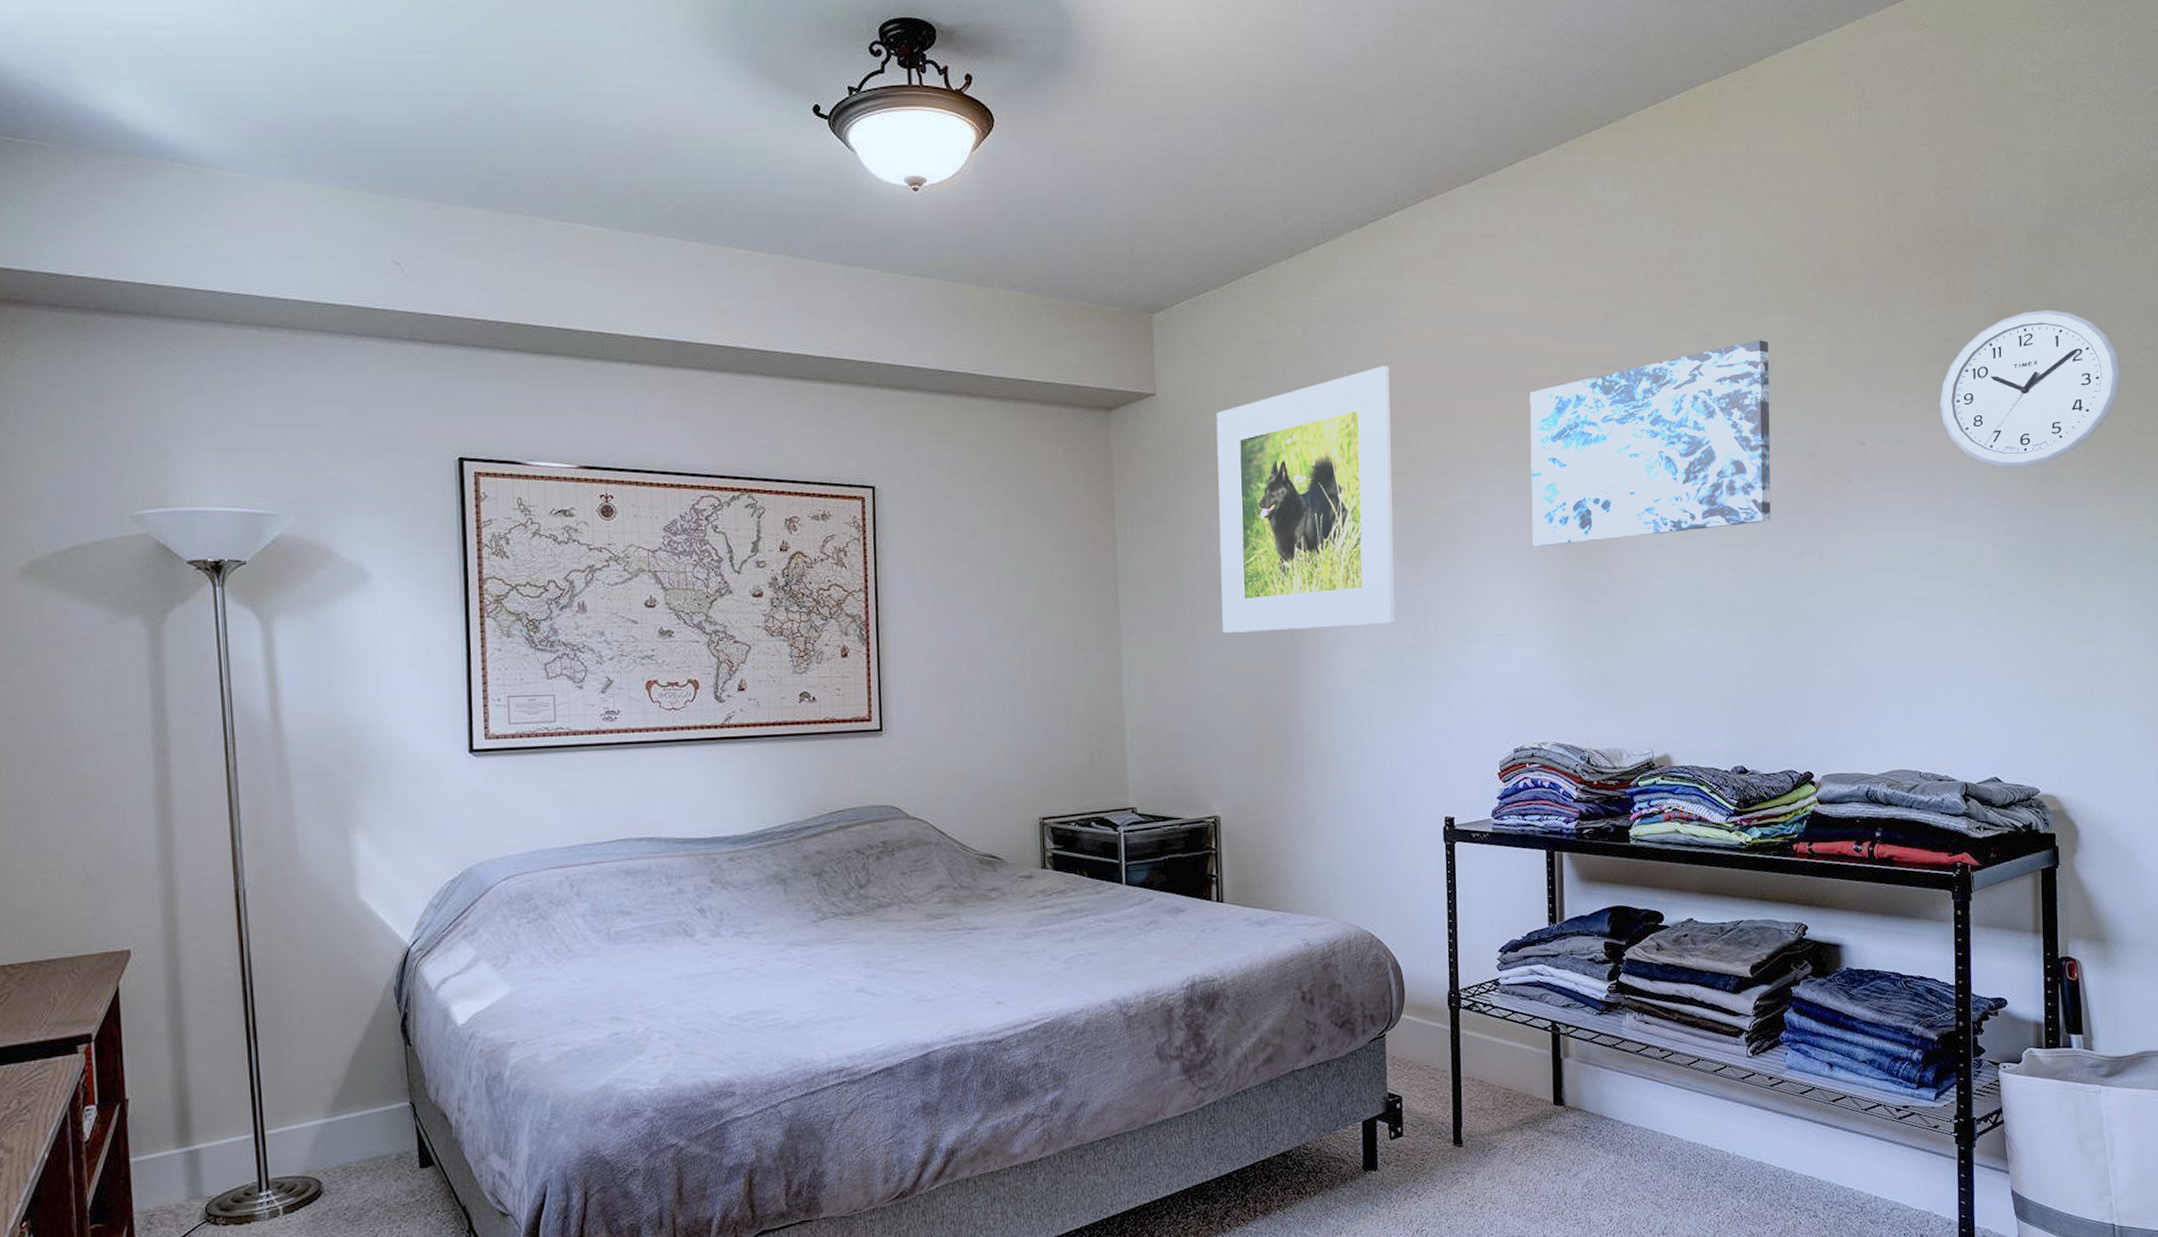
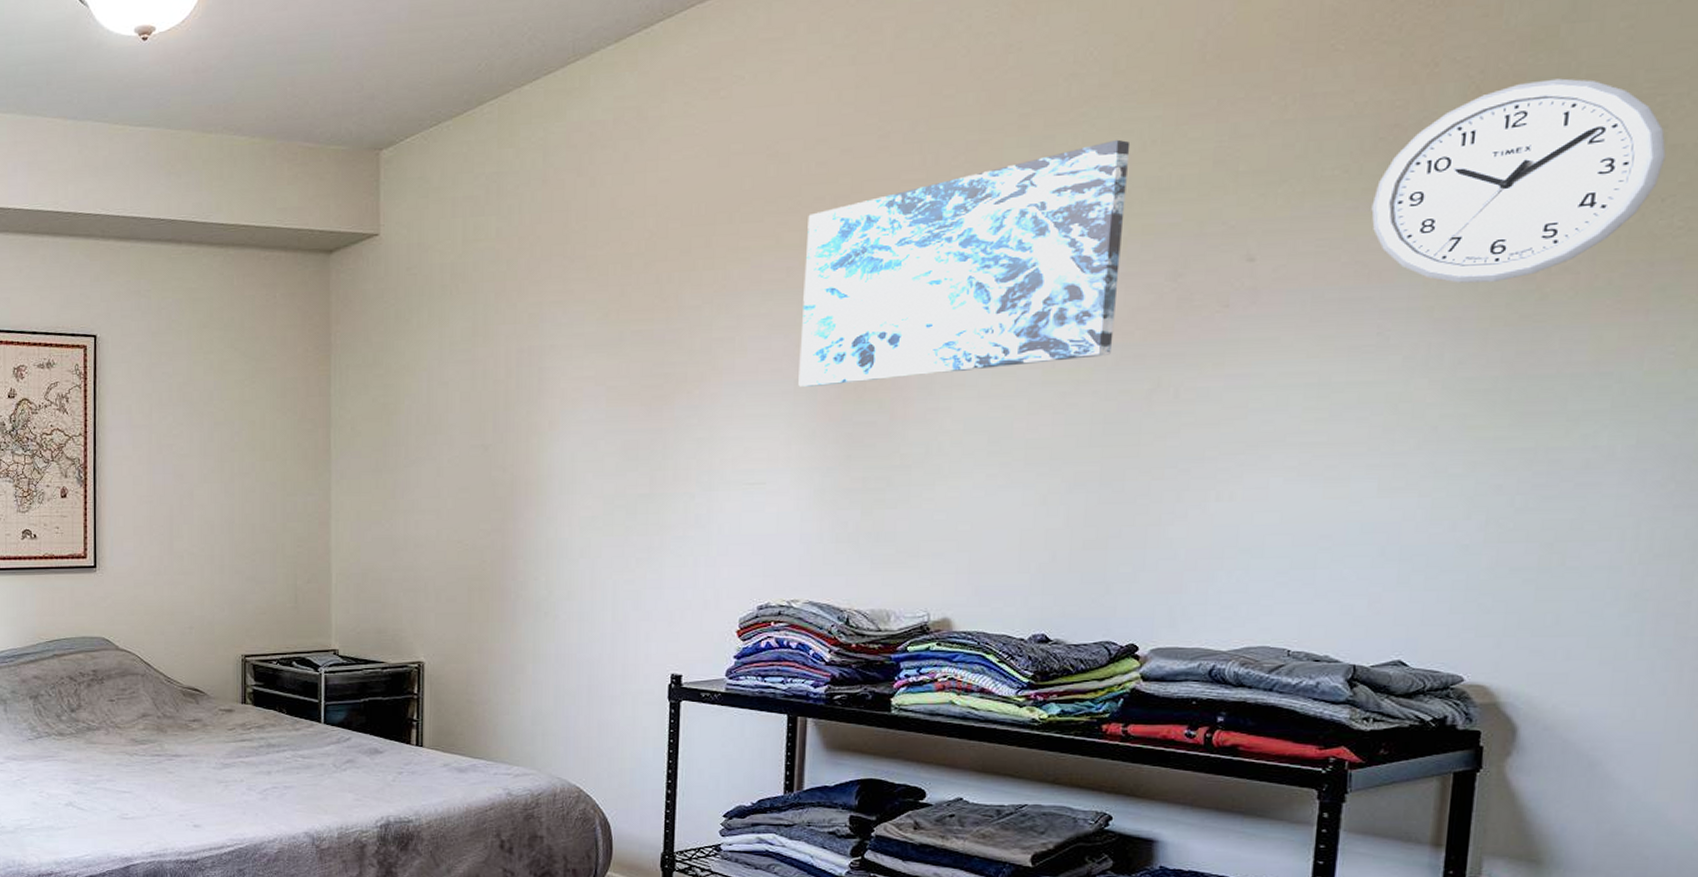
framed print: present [1216,366,1396,633] -> none [437,193,642,479]

